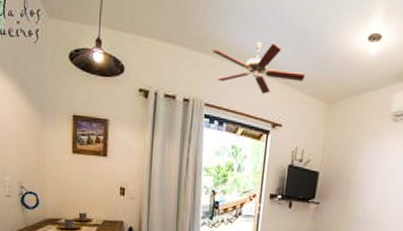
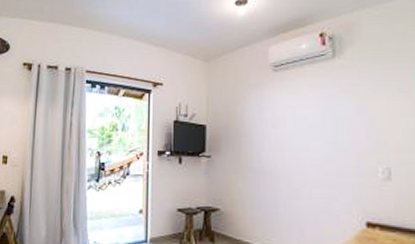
ceiling fan: present [212,41,306,95] -> none [91,14,181,58]

